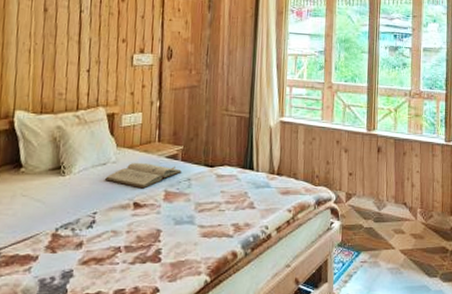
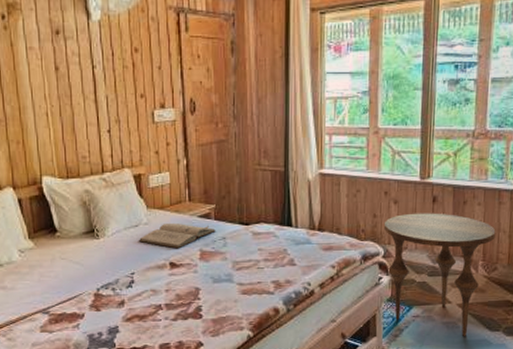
side table: none [336,161,431,282] -> present [384,213,496,336]

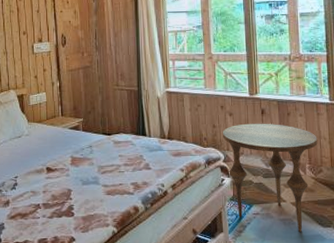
book: present [138,224,216,249] -> none [20,135,84,156]

